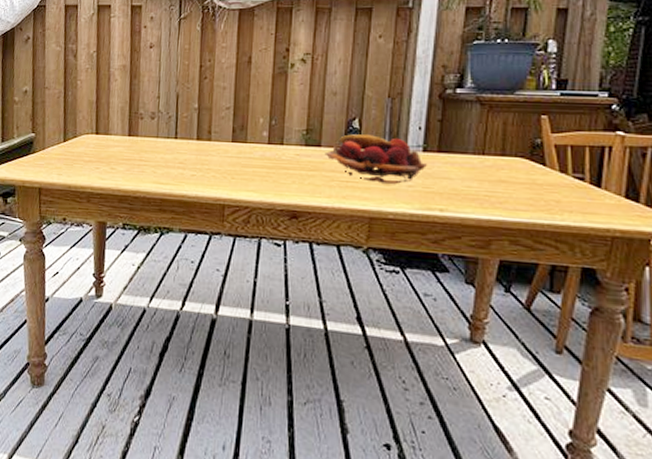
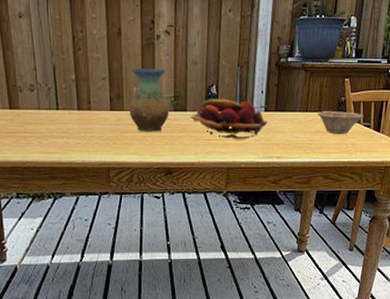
vase: none [252,98,300,169] -> present [129,69,169,132]
dish: none [499,154,573,187] -> present [317,110,364,134]

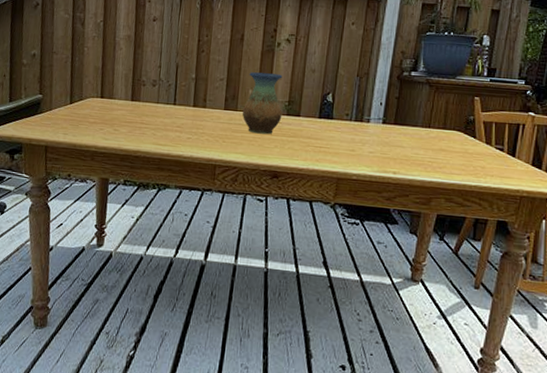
fruit basket: present [190,98,268,139] -> none [303,106,385,150]
dish: present [317,110,364,134] -> none [441,128,496,155]

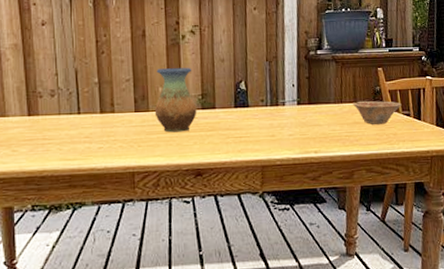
dish: none [441,128,496,155] -> present [353,100,402,124]

